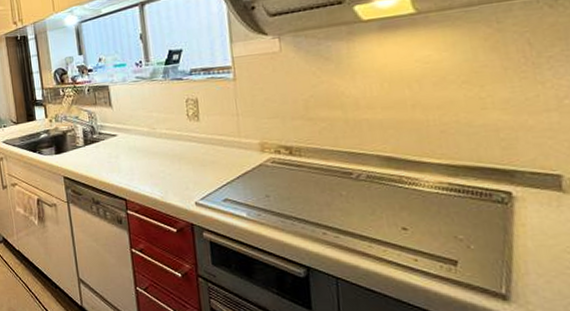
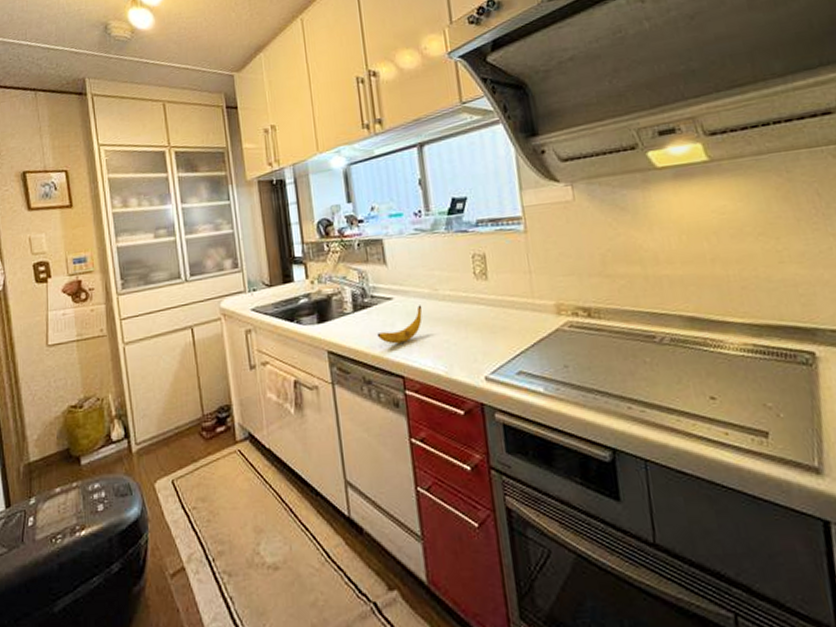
banana: none [104,141,142,173] -> present [377,305,423,344]

